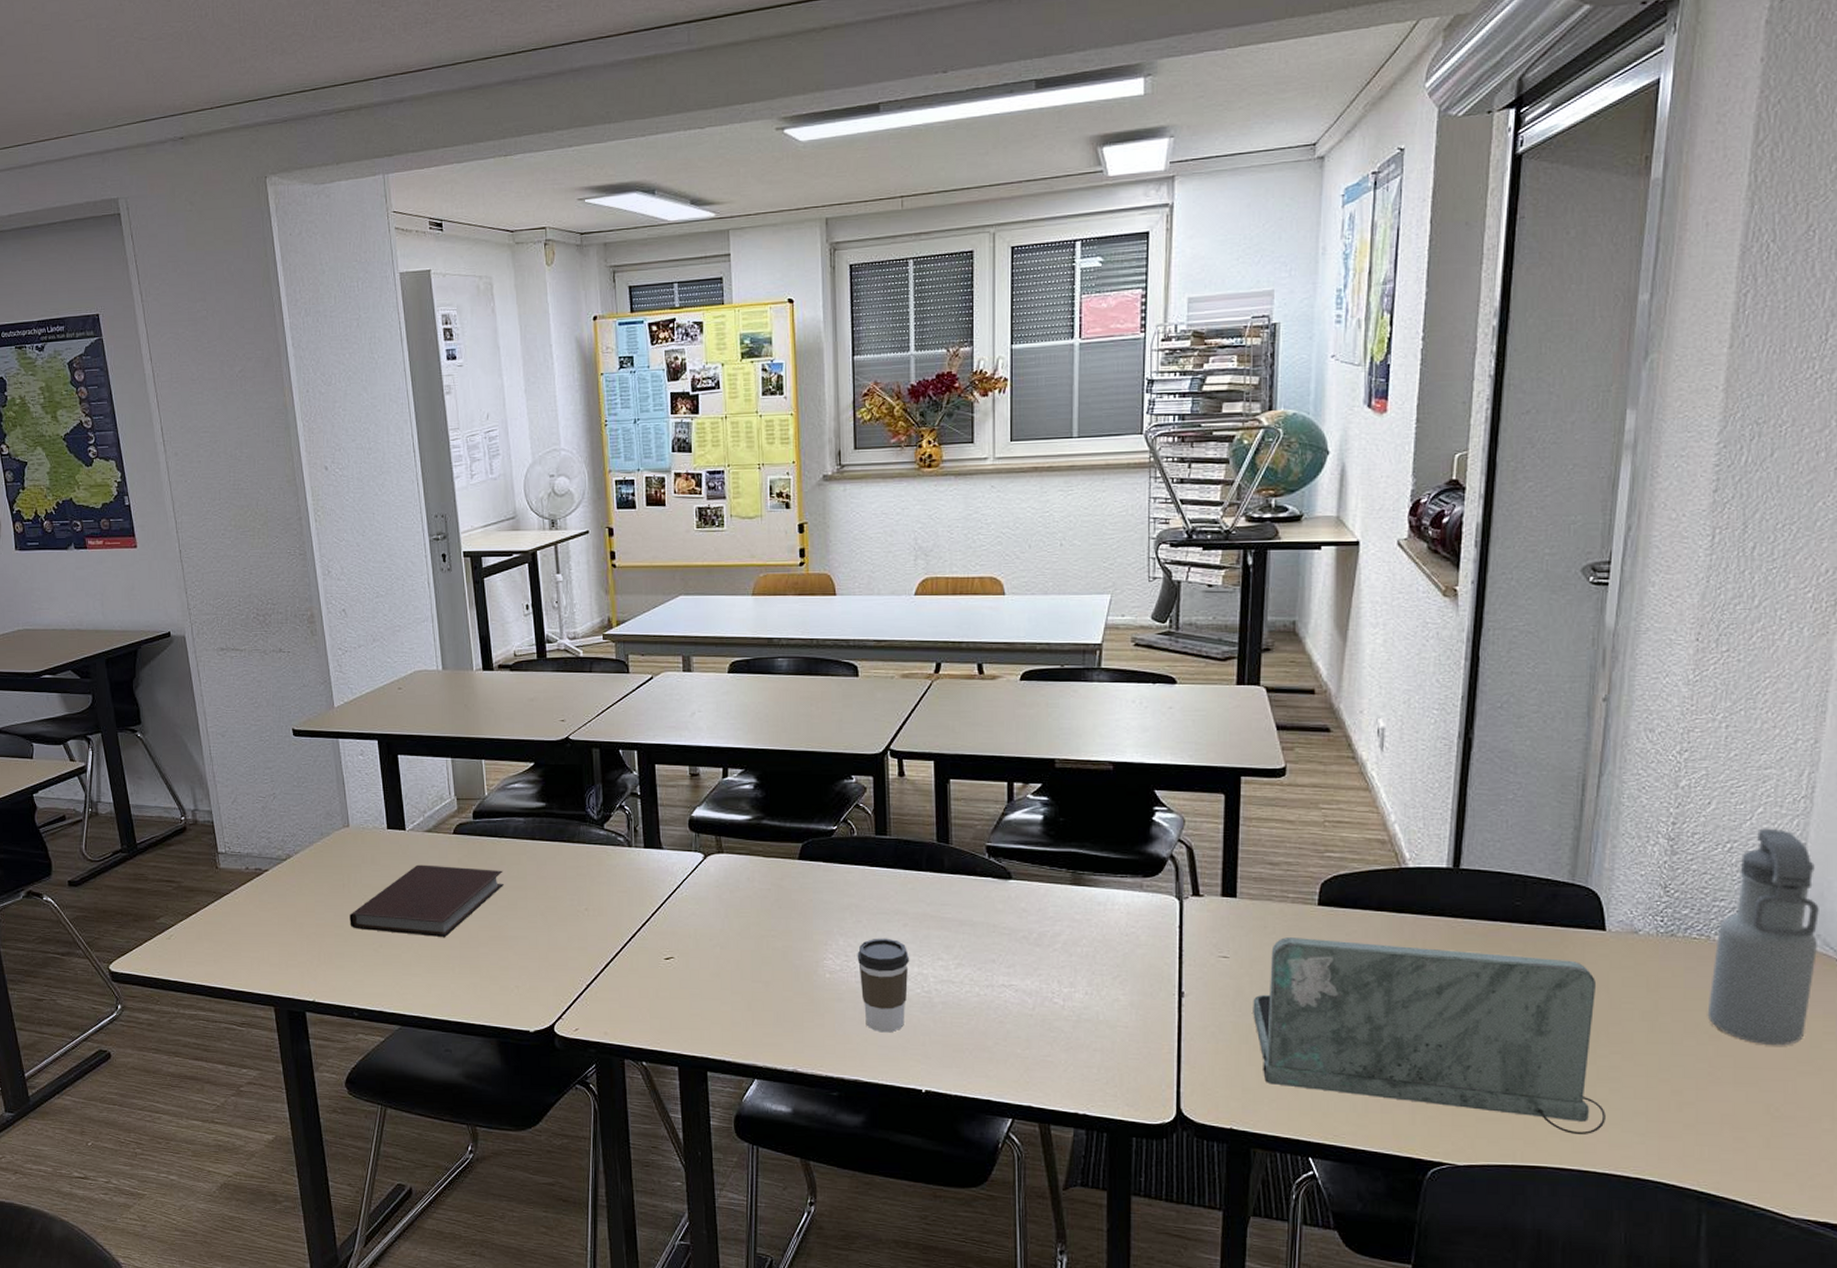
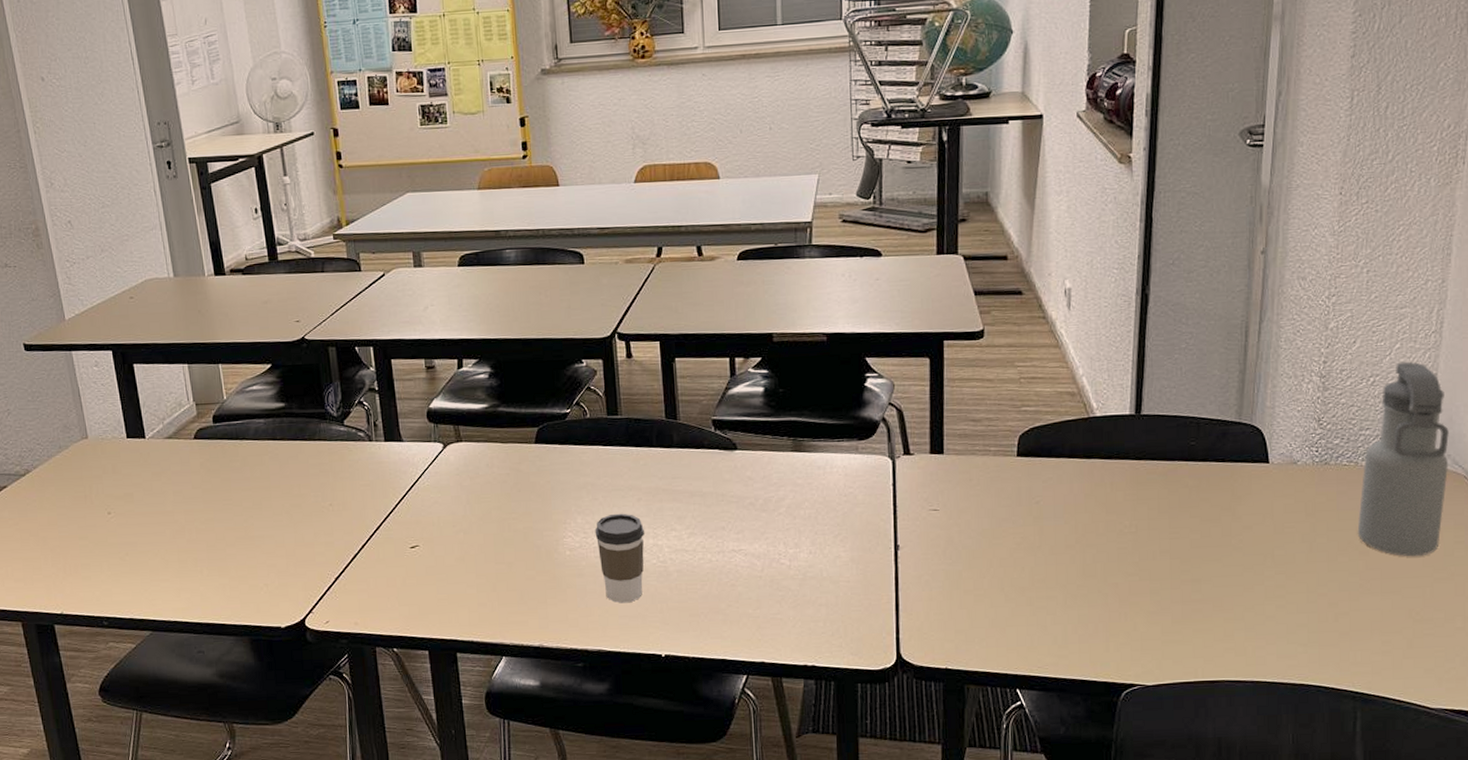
notebook: present [349,864,505,938] -> none [93,471,249,542]
laptop: present [1253,937,1606,1135] -> none [961,487,1273,650]

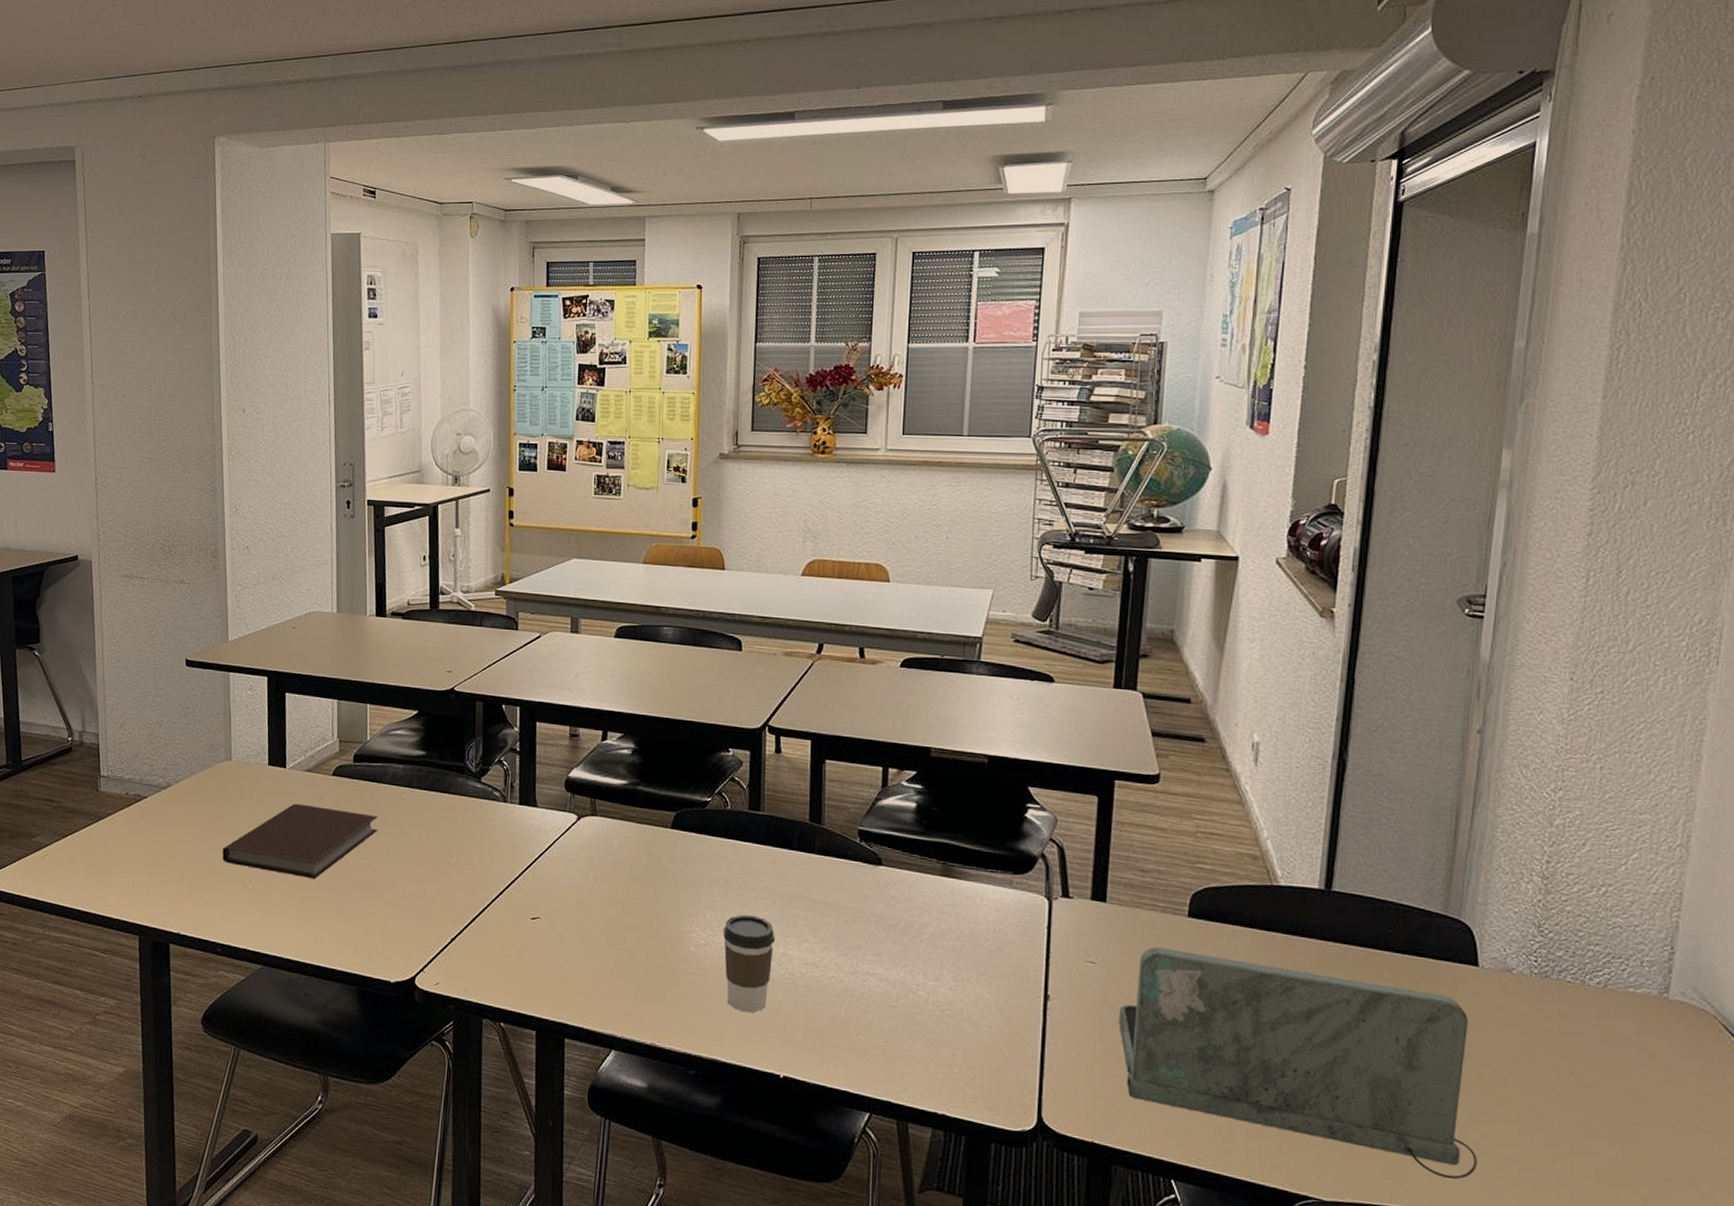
notebook: none [93,471,249,542] -> present [222,803,379,880]
laptop: none [961,487,1273,650] -> present [1118,947,1477,1180]
water bottle: present [1357,361,1449,557] -> none [1582,874,1696,1102]

